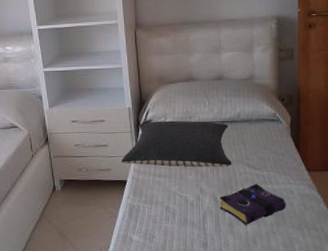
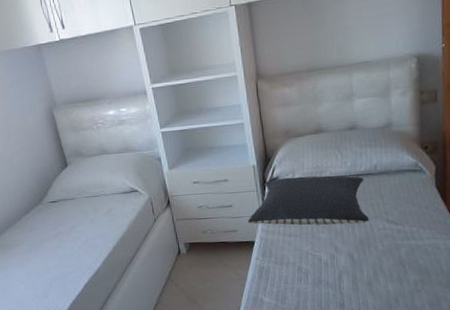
book: present [219,183,286,225] -> none [356,239,432,284]

